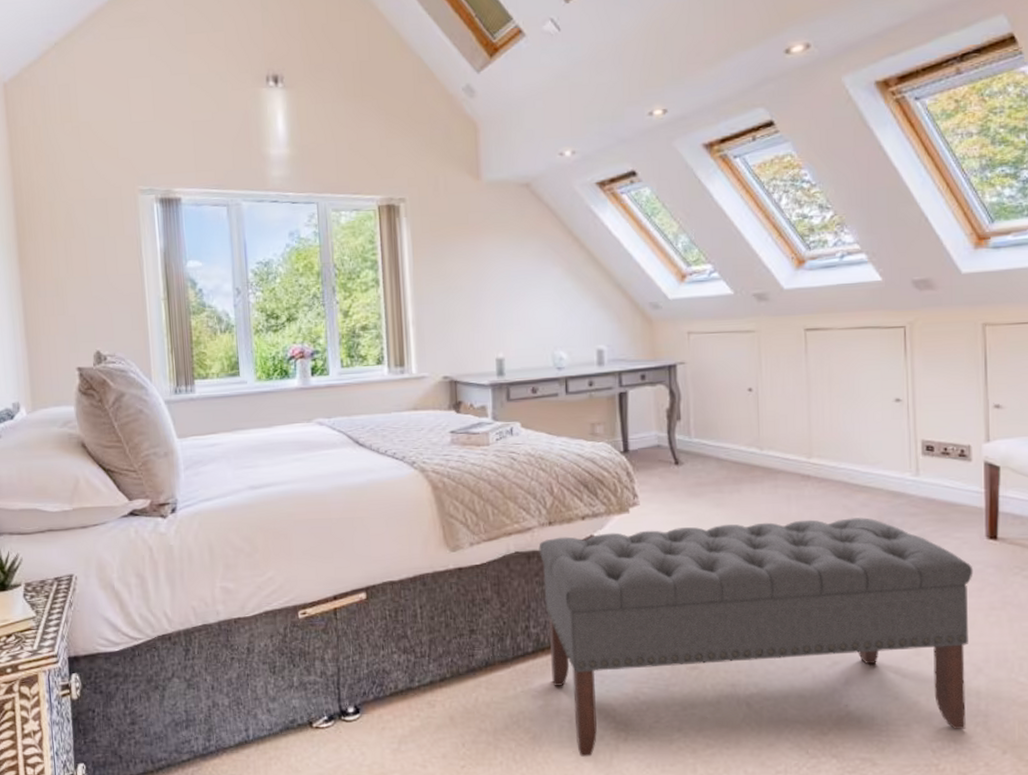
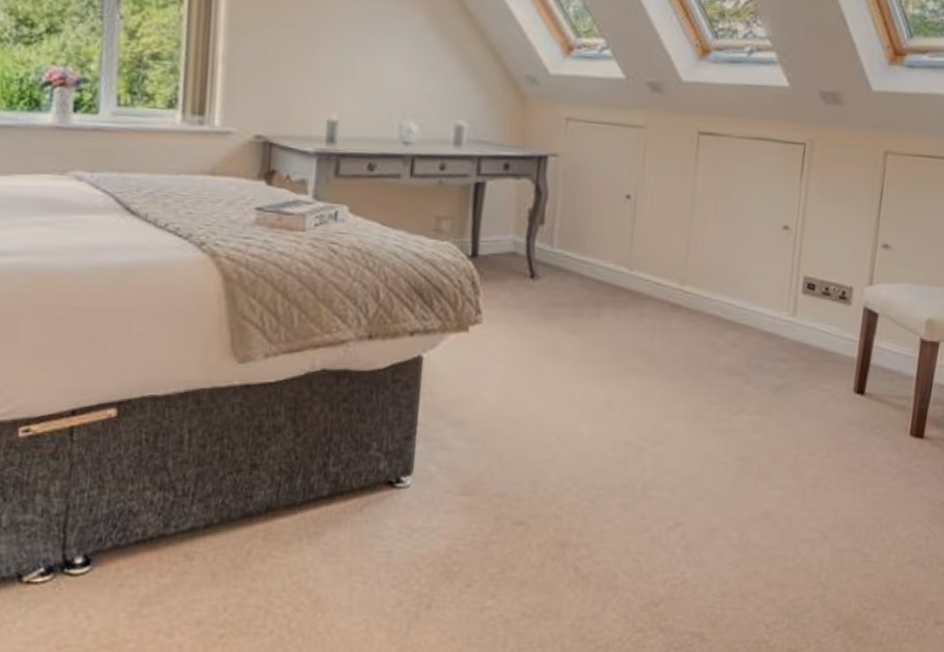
bench: present [539,517,974,757] -> none [348,354,836,626]

